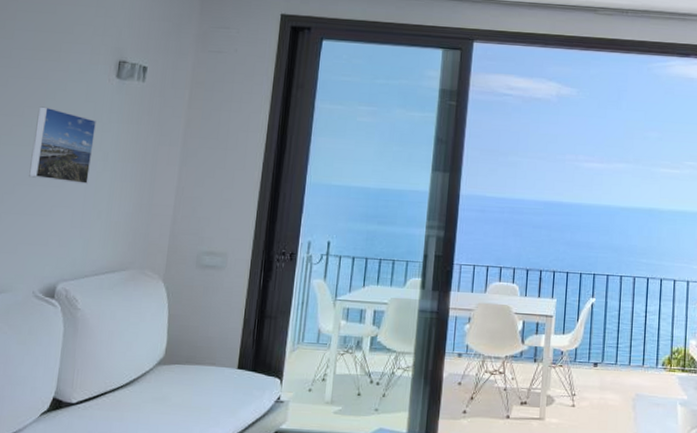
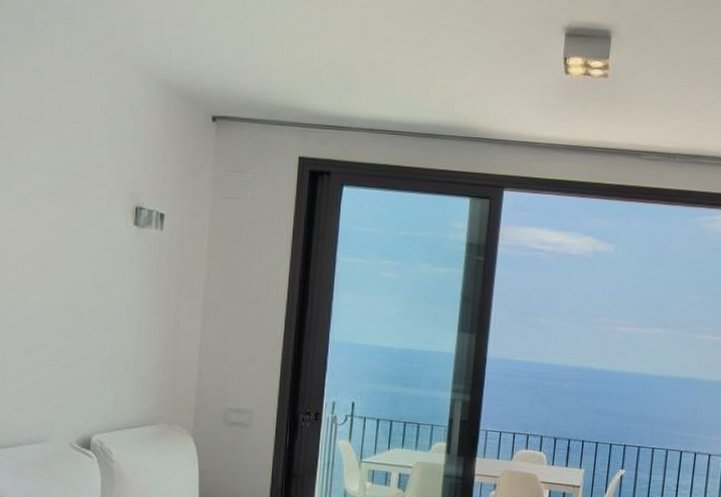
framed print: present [29,106,97,185] -> none [56,254,119,337]

